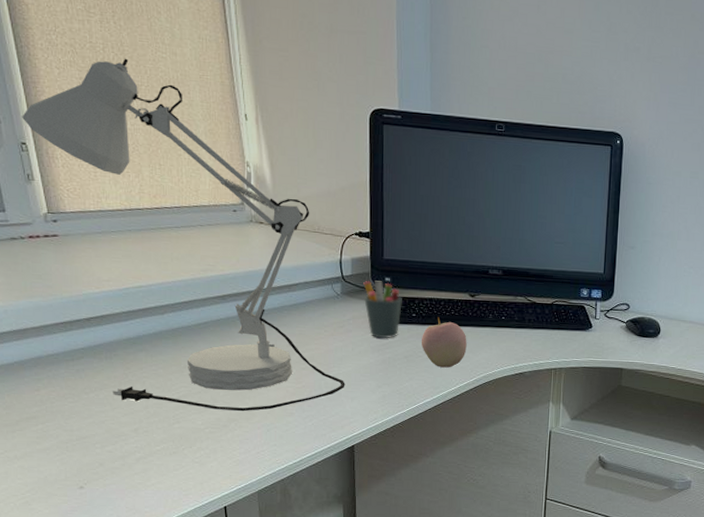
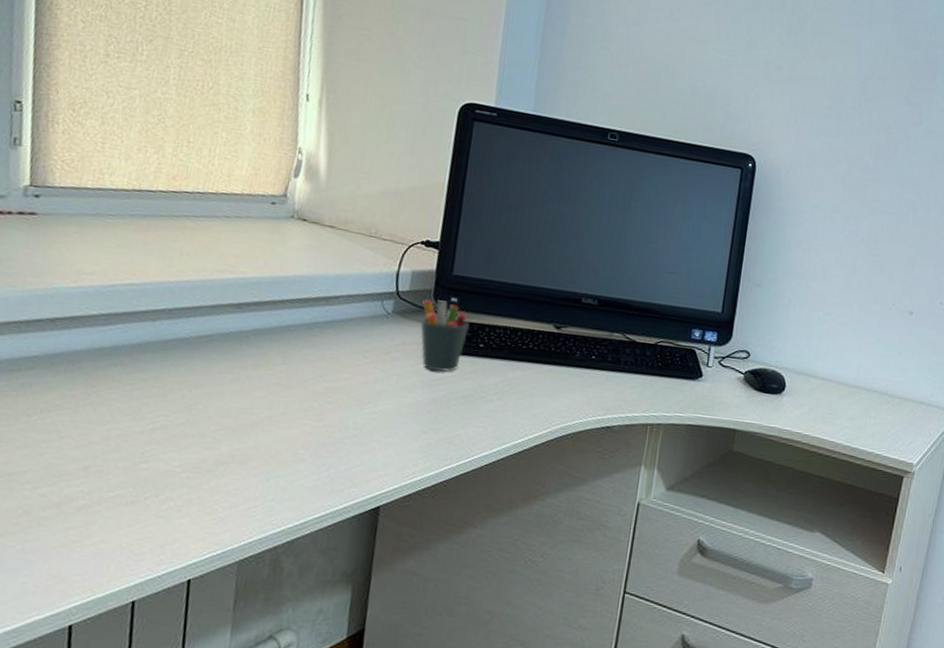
desk lamp: present [22,58,345,412] -> none [24,18,381,453]
apple: present [422,317,467,368] -> none [486,350,545,414]

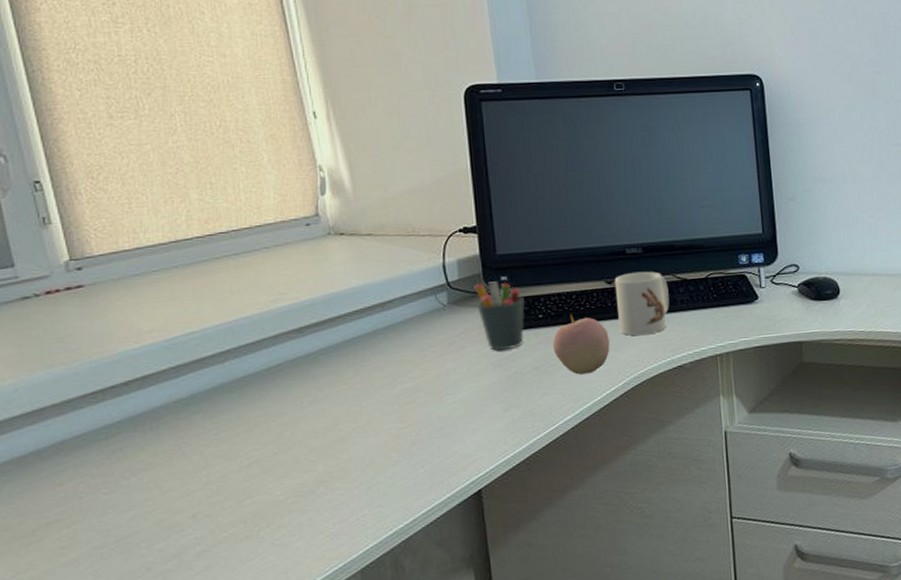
apple: none [486,350,545,414] -> present [553,314,610,375]
mug: none [556,322,616,388] -> present [614,271,670,336]

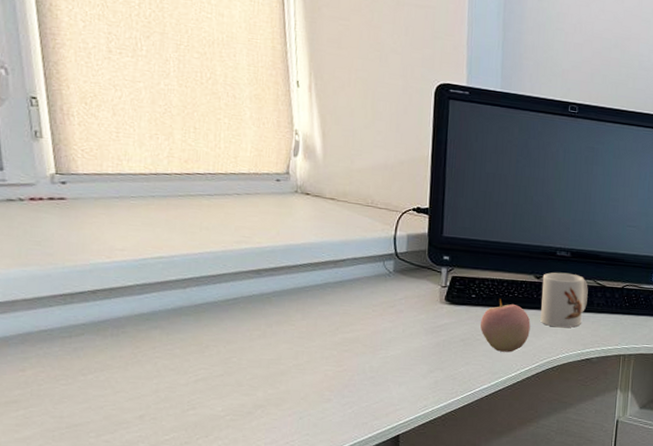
pen holder: present [474,281,525,351] -> none [419,259,462,321]

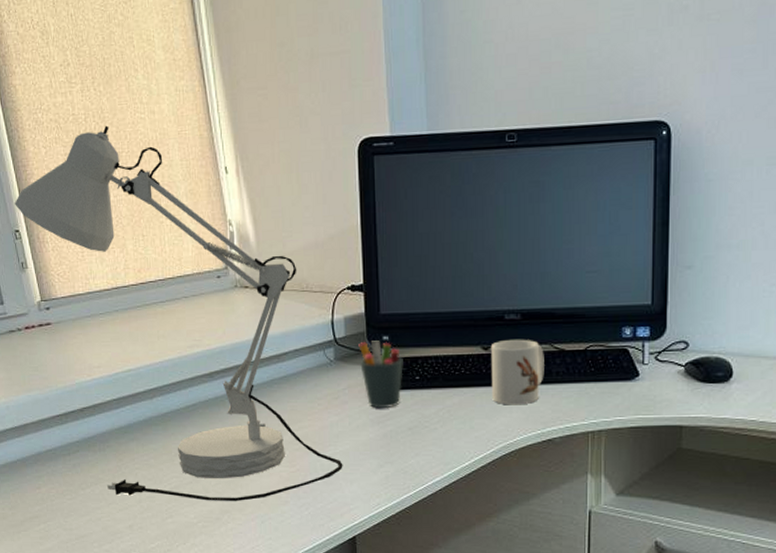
desk lamp: none [35,15,393,397] -> present [15,125,343,502]
pen holder: none [419,259,462,321] -> present [358,340,403,409]
apple: present [480,299,531,352] -> none [428,378,481,439]

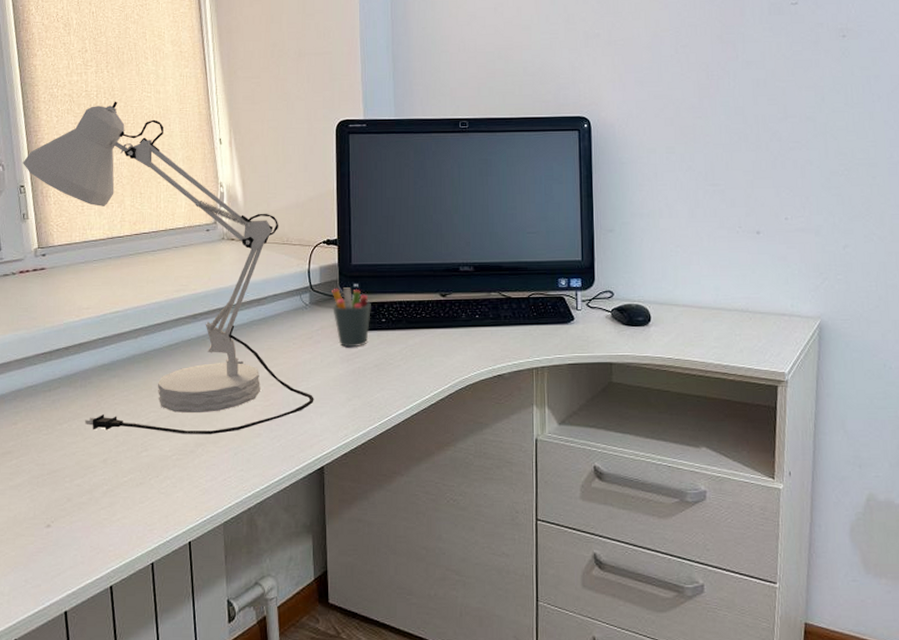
mug: present [490,339,544,405] -> none [448,287,494,345]

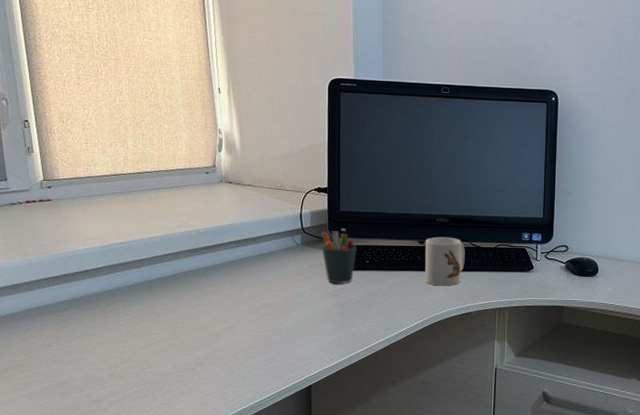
desk lamp: present [23,101,314,435] -> none [26,45,304,356]
mug: none [448,287,494,345] -> present [425,236,465,286]

